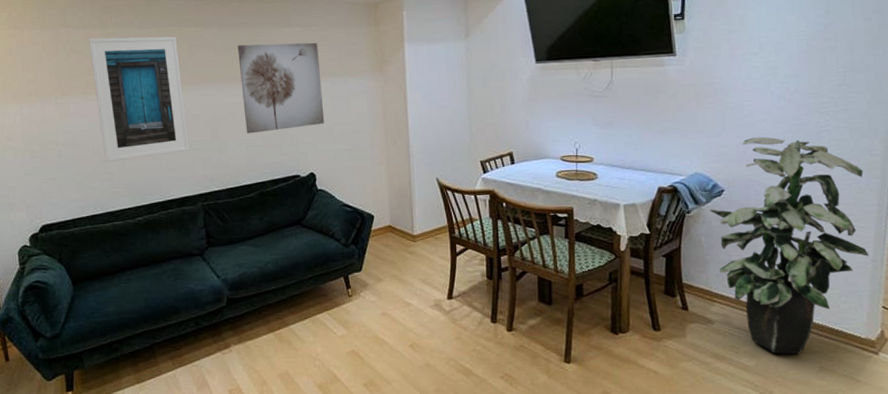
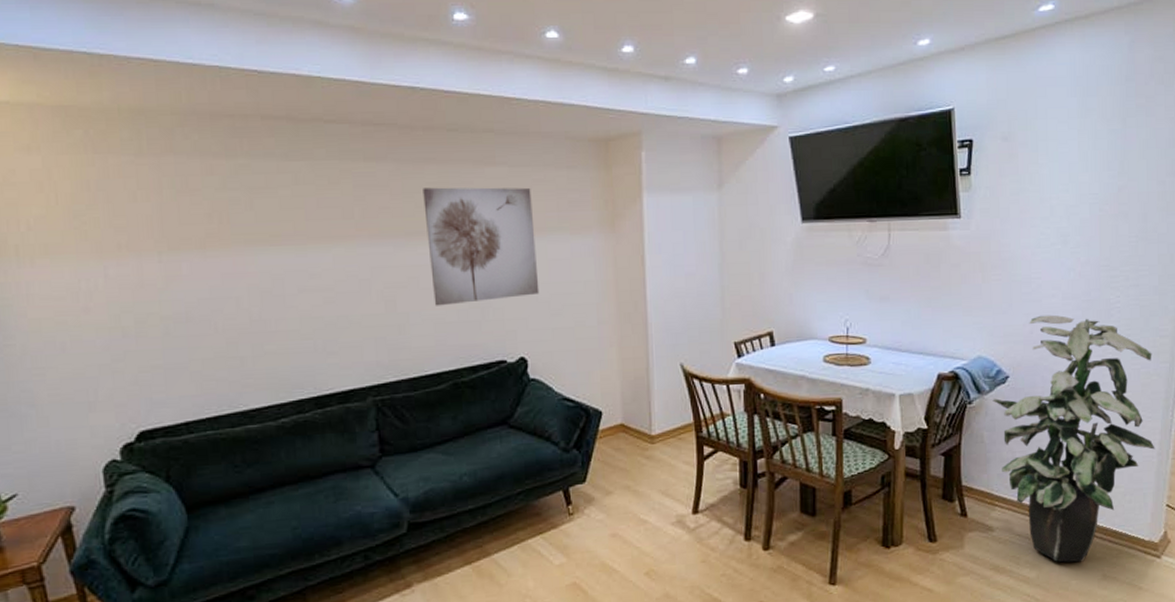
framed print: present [89,36,189,162] -> none [208,171,355,343]

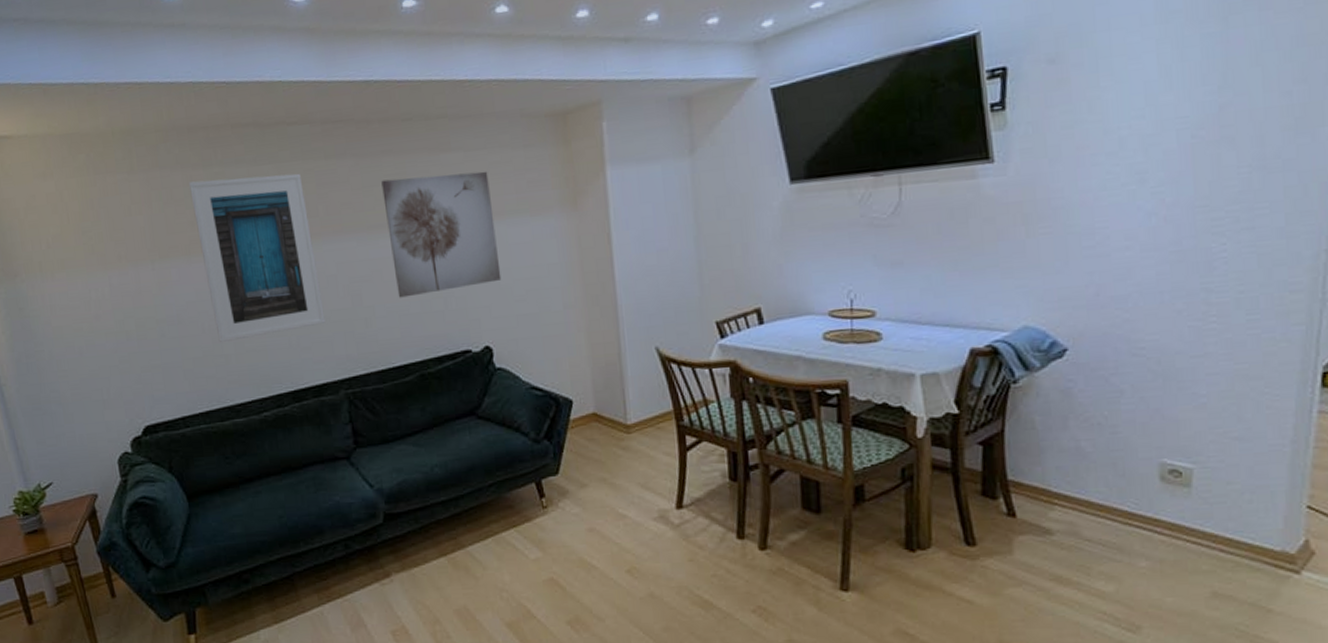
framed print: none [208,171,355,343] -> present [189,173,325,342]
indoor plant: present [992,314,1155,563] -> none [1046,271,1287,576]

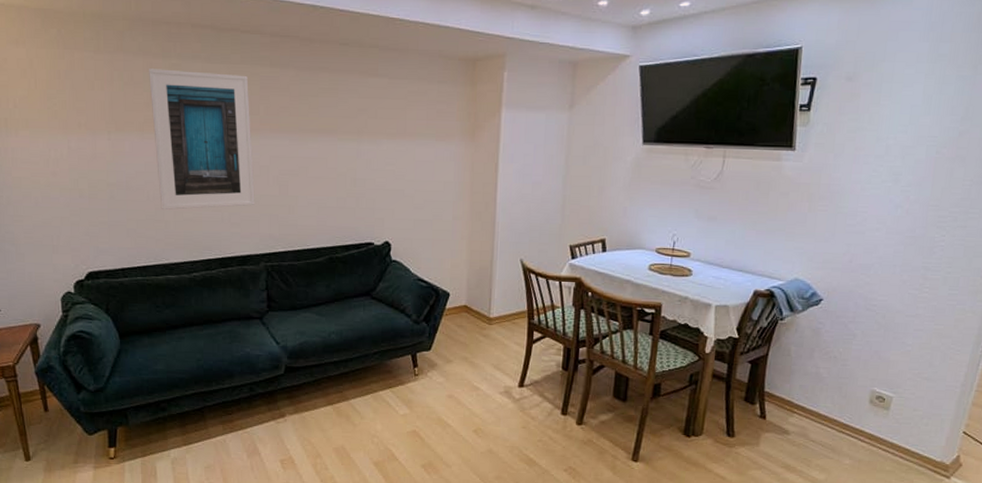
wall art: present [381,171,502,298] -> none [316,92,406,193]

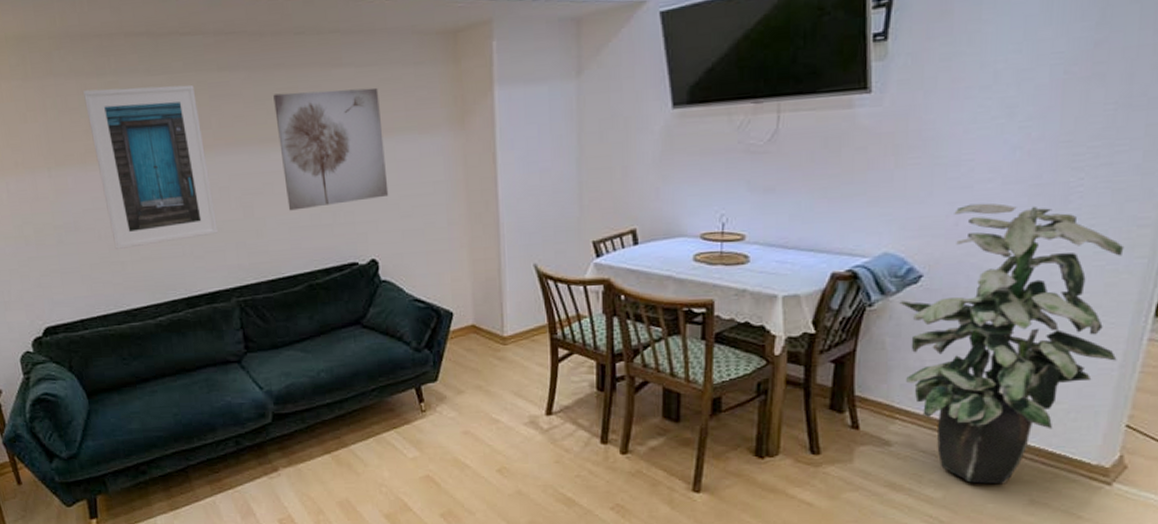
wall art: none [316,92,406,193] -> present [273,87,389,211]
indoor plant: none [804,246,971,472] -> present [899,203,1125,485]

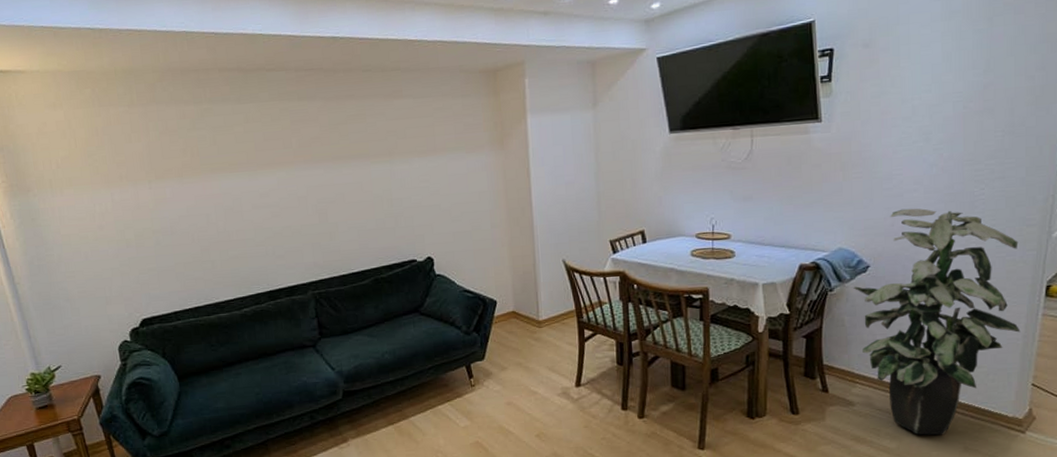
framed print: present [83,84,218,249] -> none [182,111,297,250]
wall art: present [273,87,389,211] -> none [345,115,442,217]

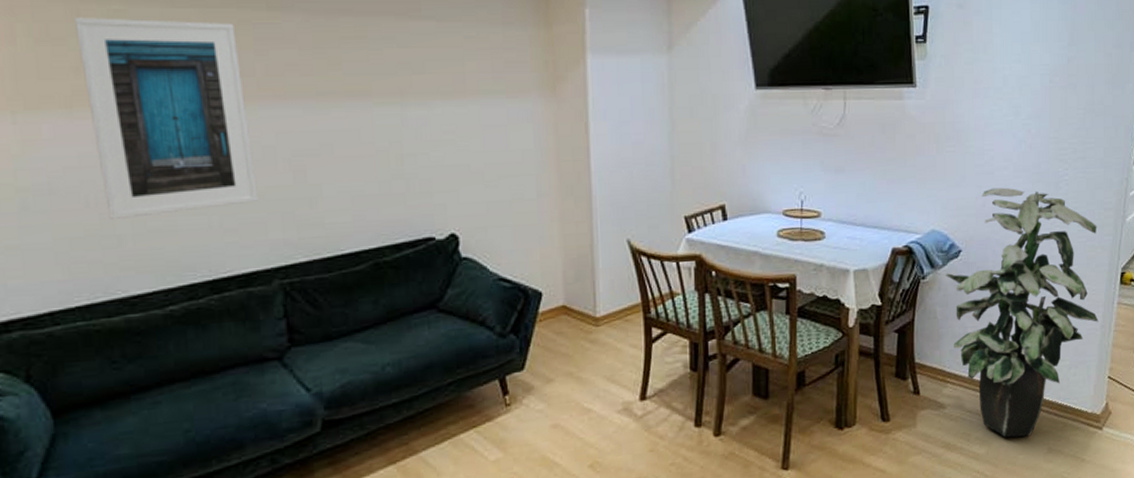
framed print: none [182,111,297,250] -> present [75,17,258,219]

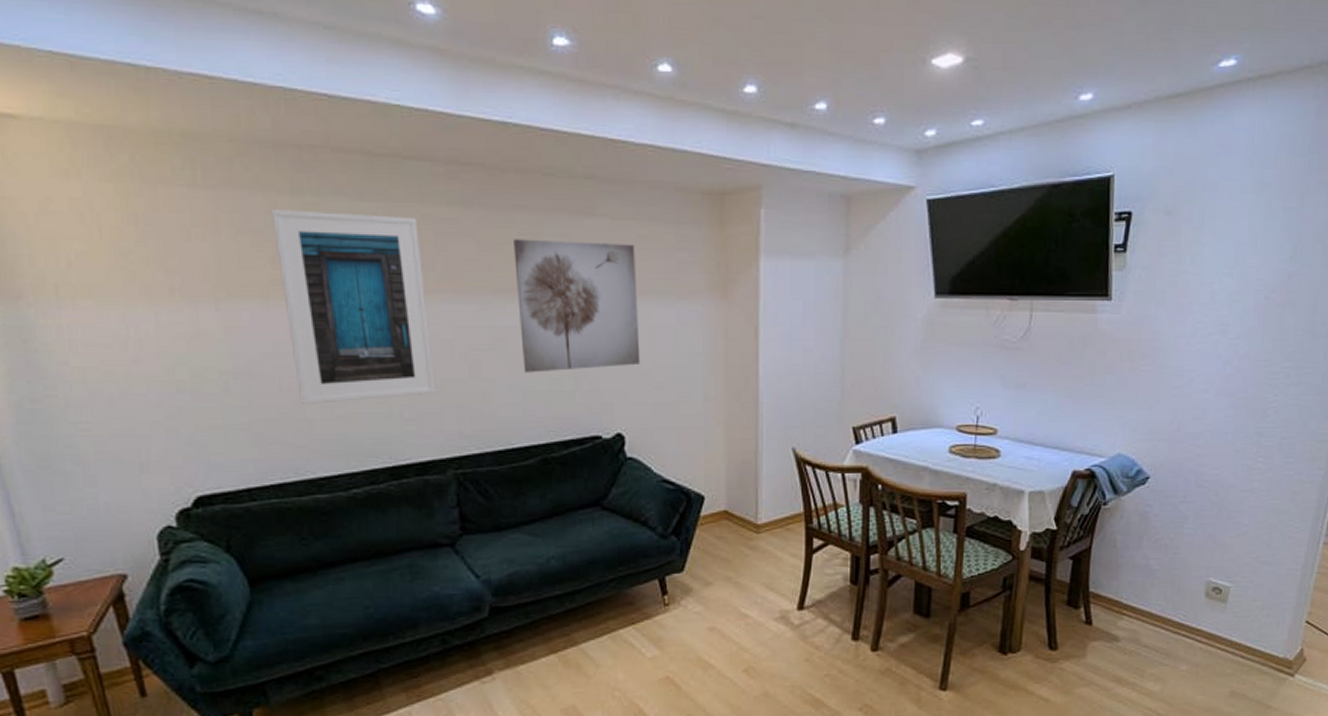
wall art: none [337,42,472,177] -> present [513,239,641,373]
indoor plant: present [945,187,1099,438] -> none [1129,412,1307,678]

